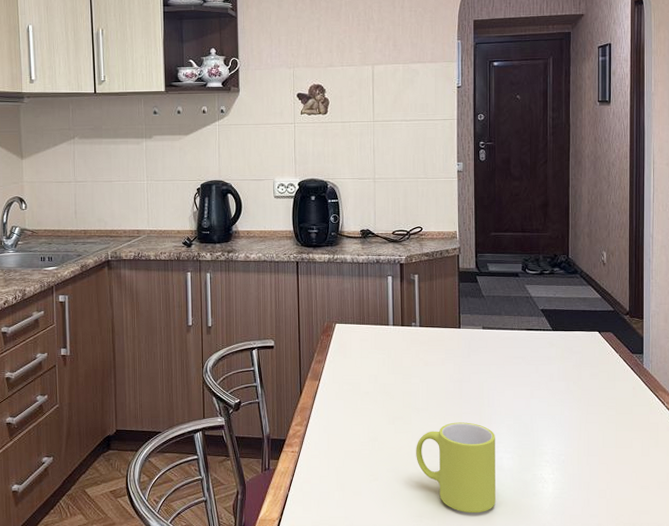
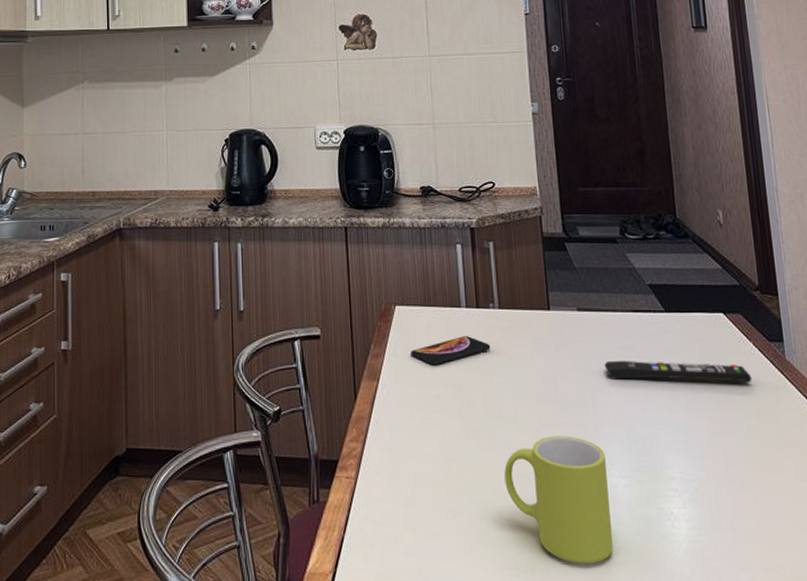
smartphone: none [346,348,411,370] -> present [410,336,491,366]
remote control: none [500,366,616,384] -> present [604,360,752,383]

